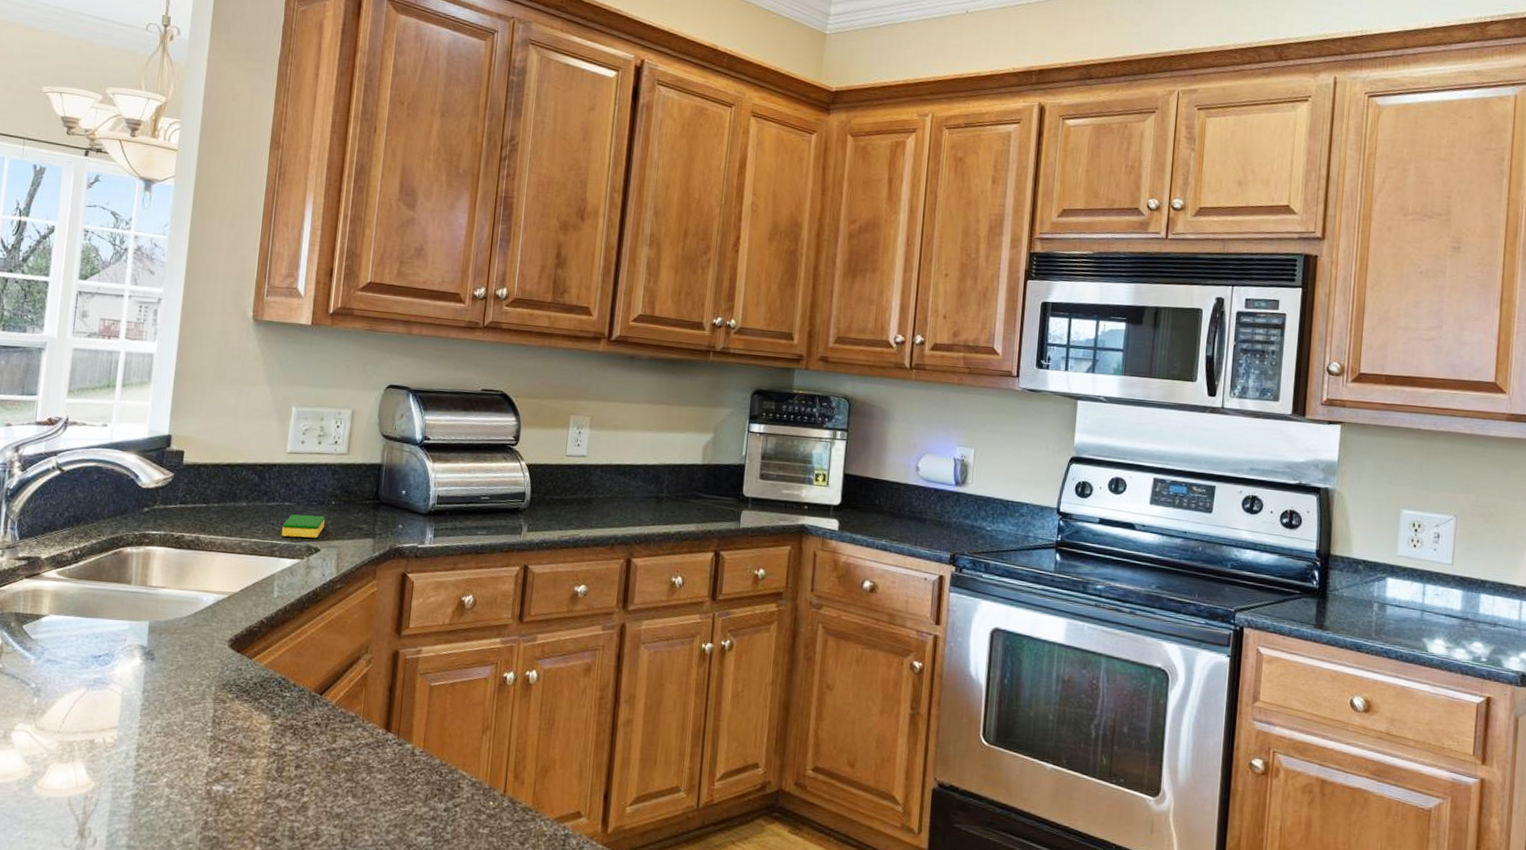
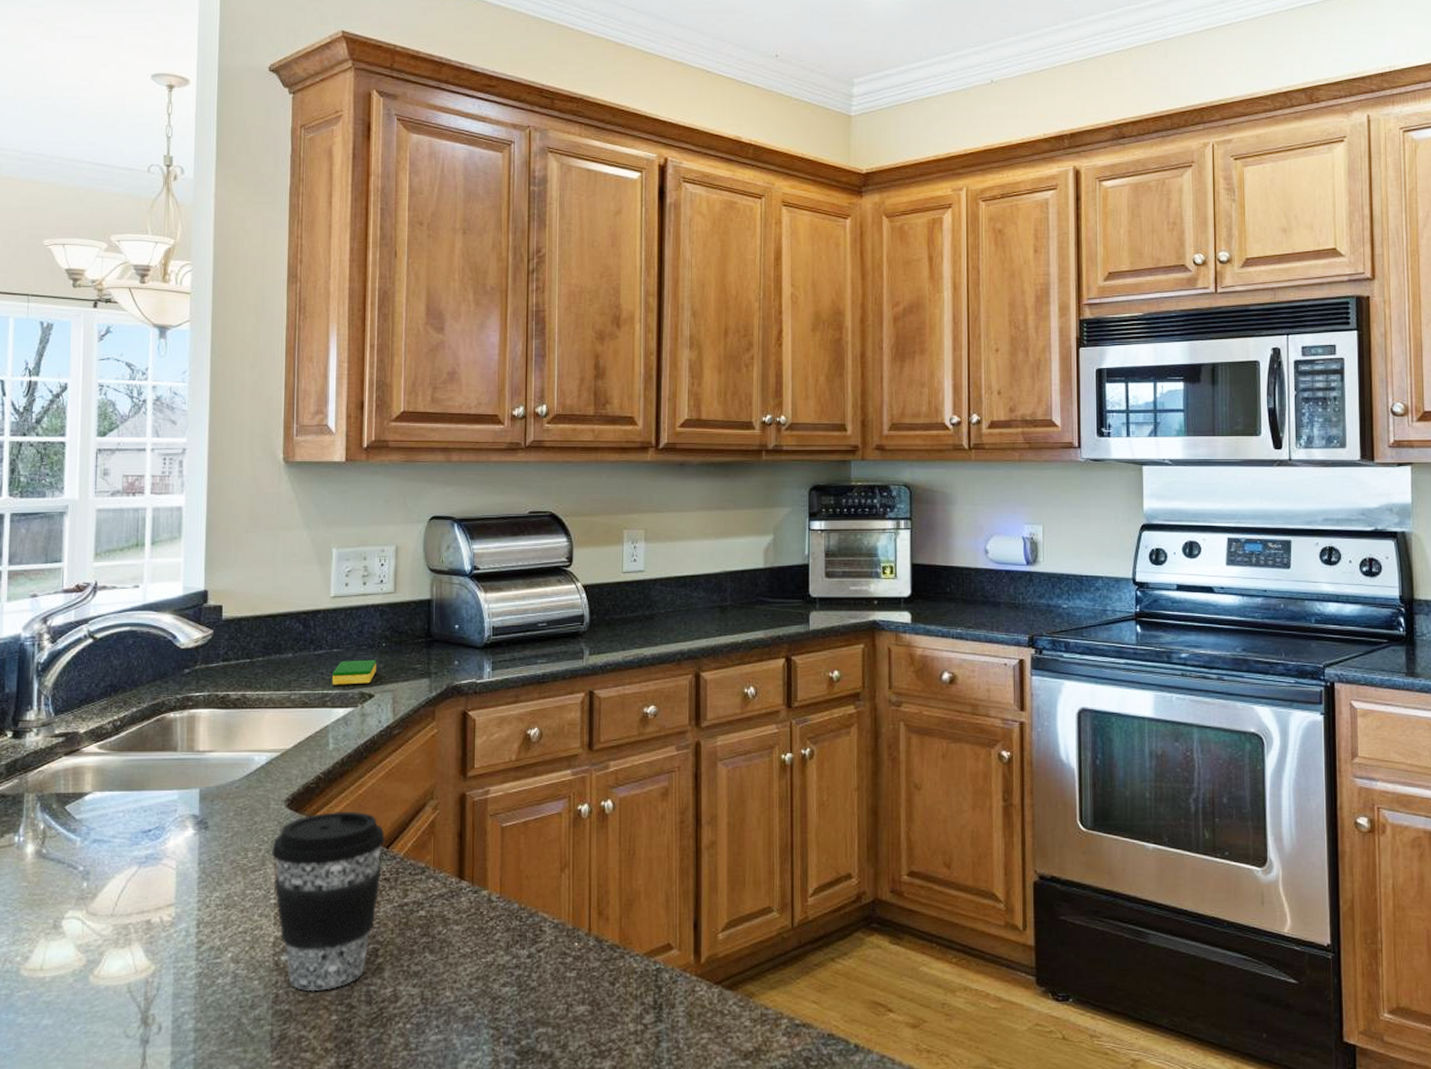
coffee cup: none [212,655,320,822] -> present [272,812,385,992]

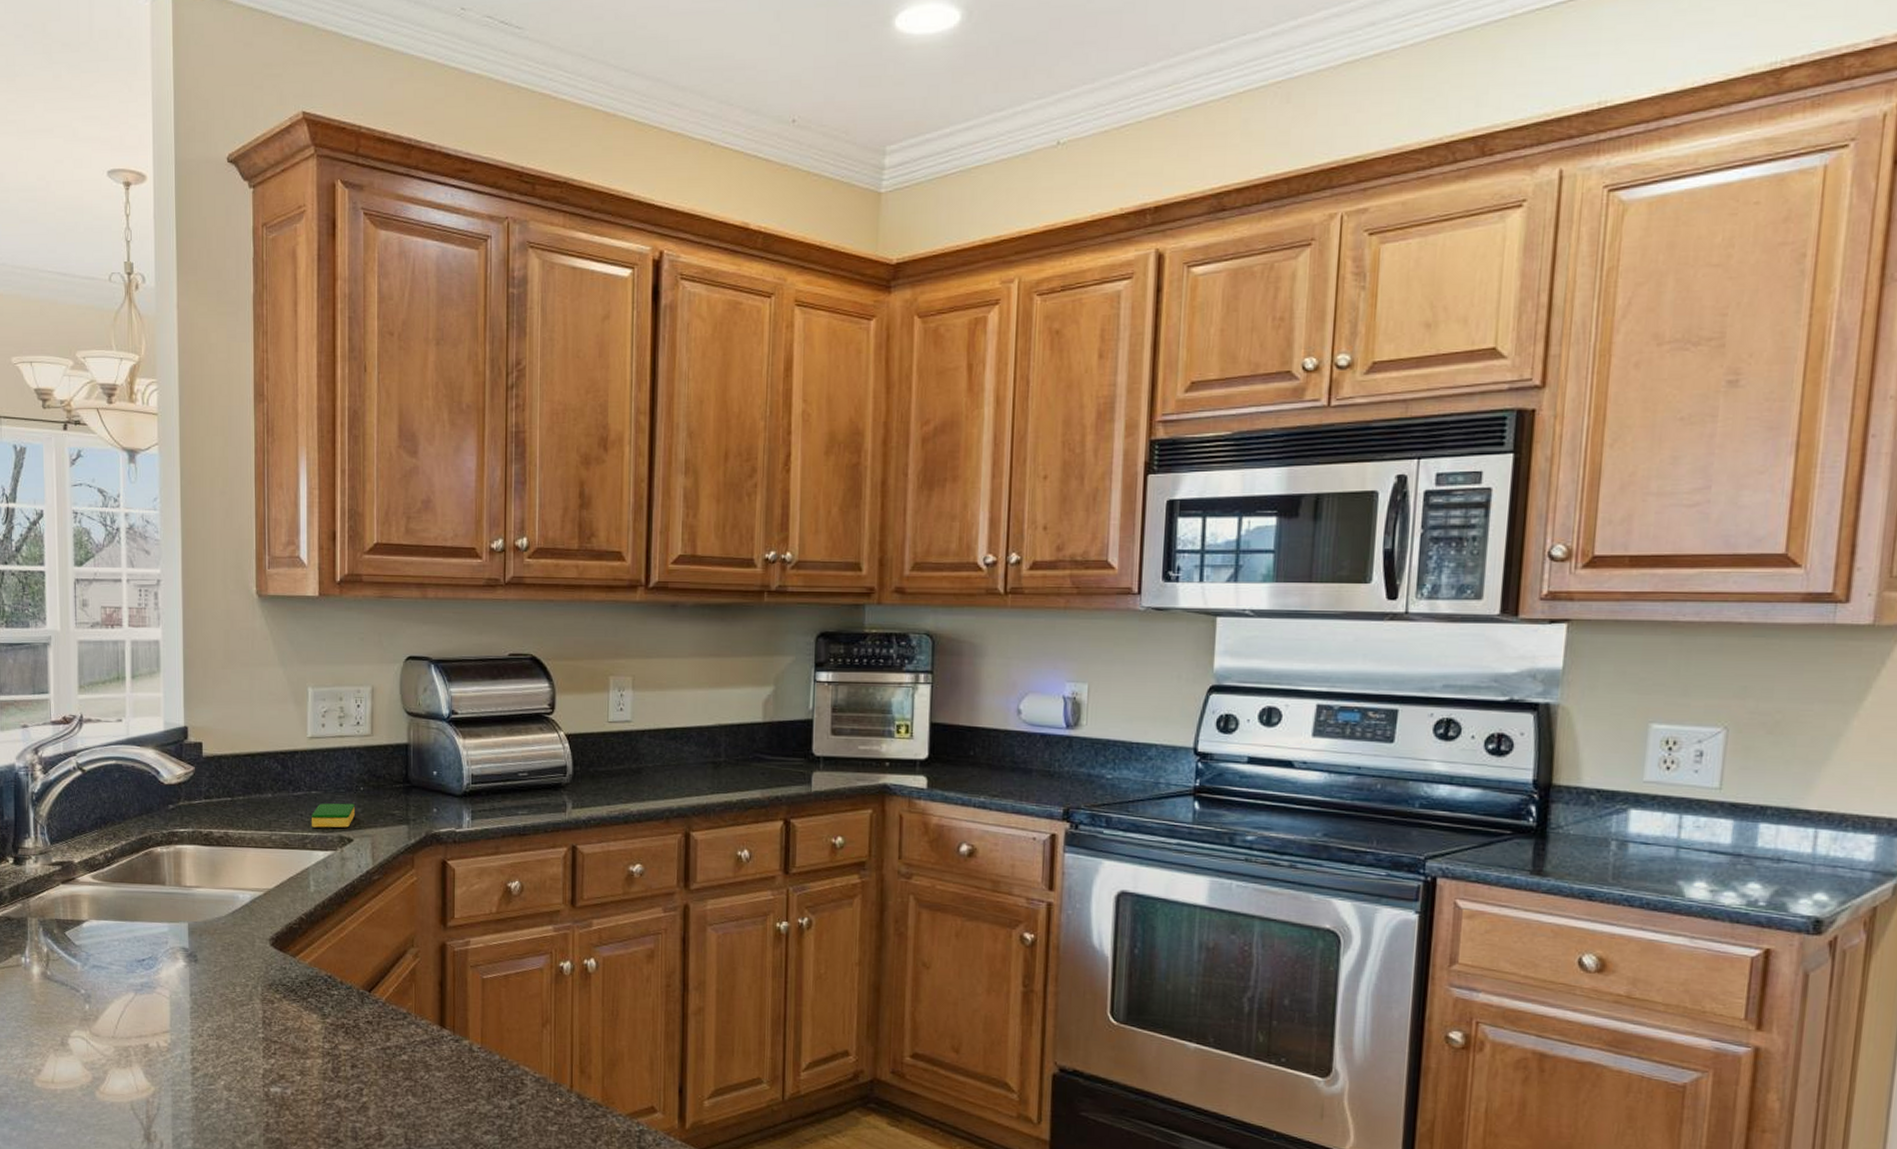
coffee cup: present [272,812,385,992] -> none [258,953,367,1124]

